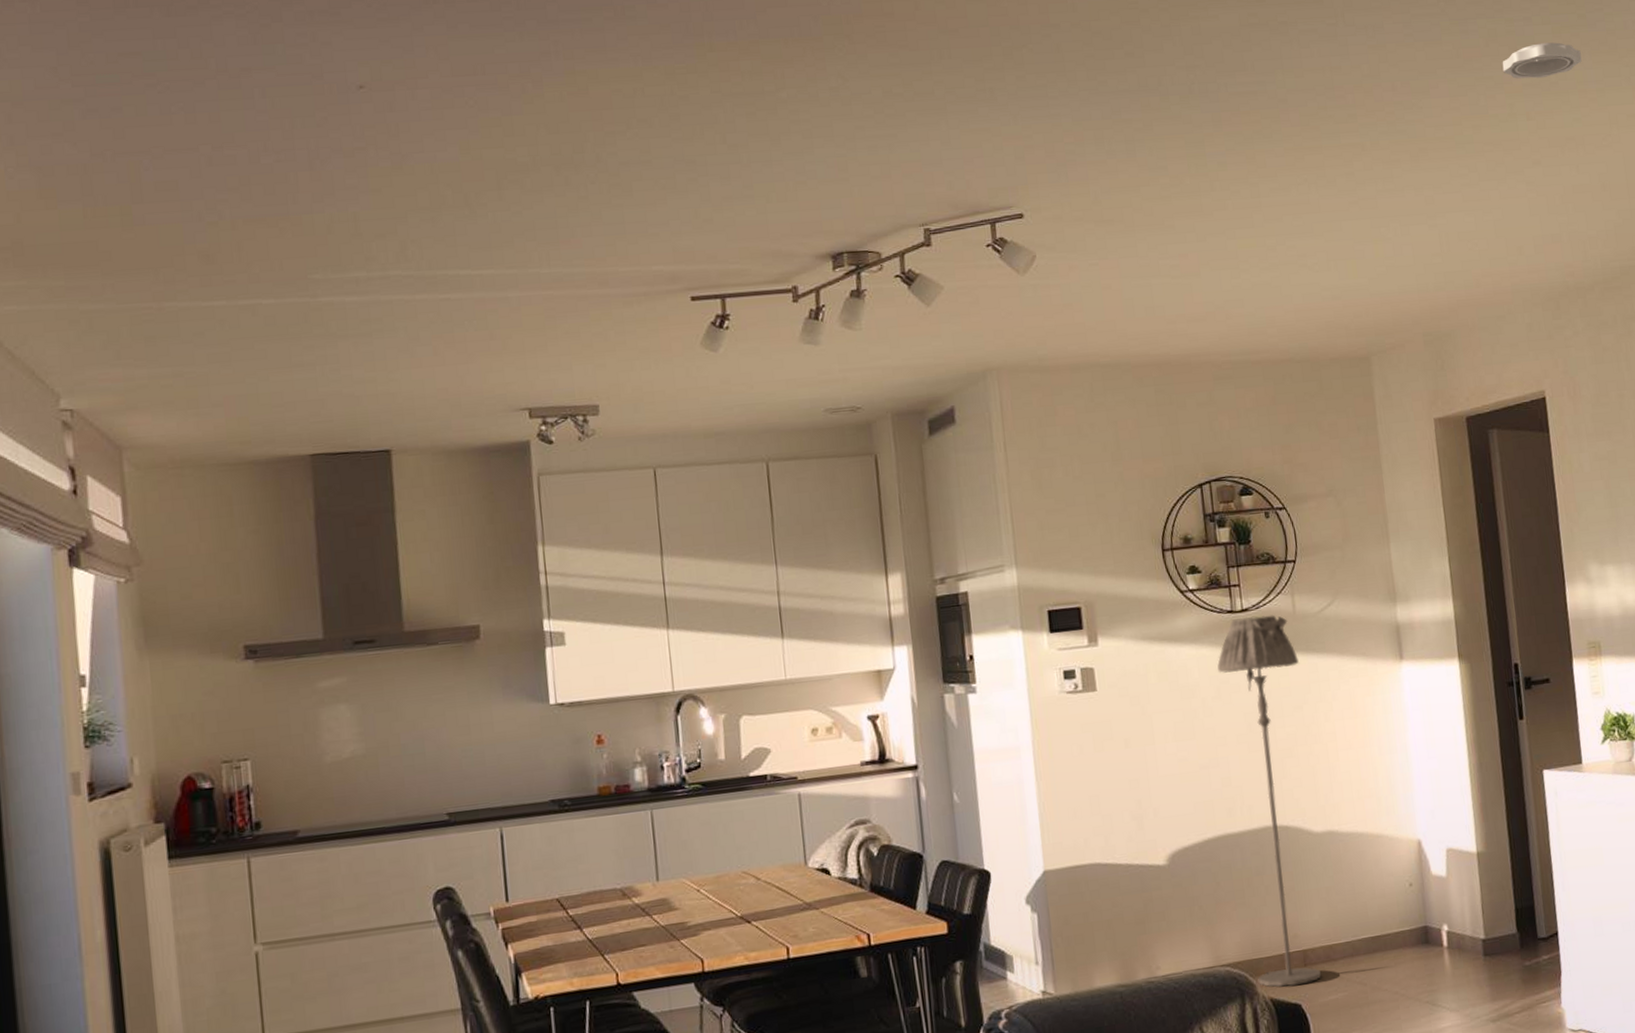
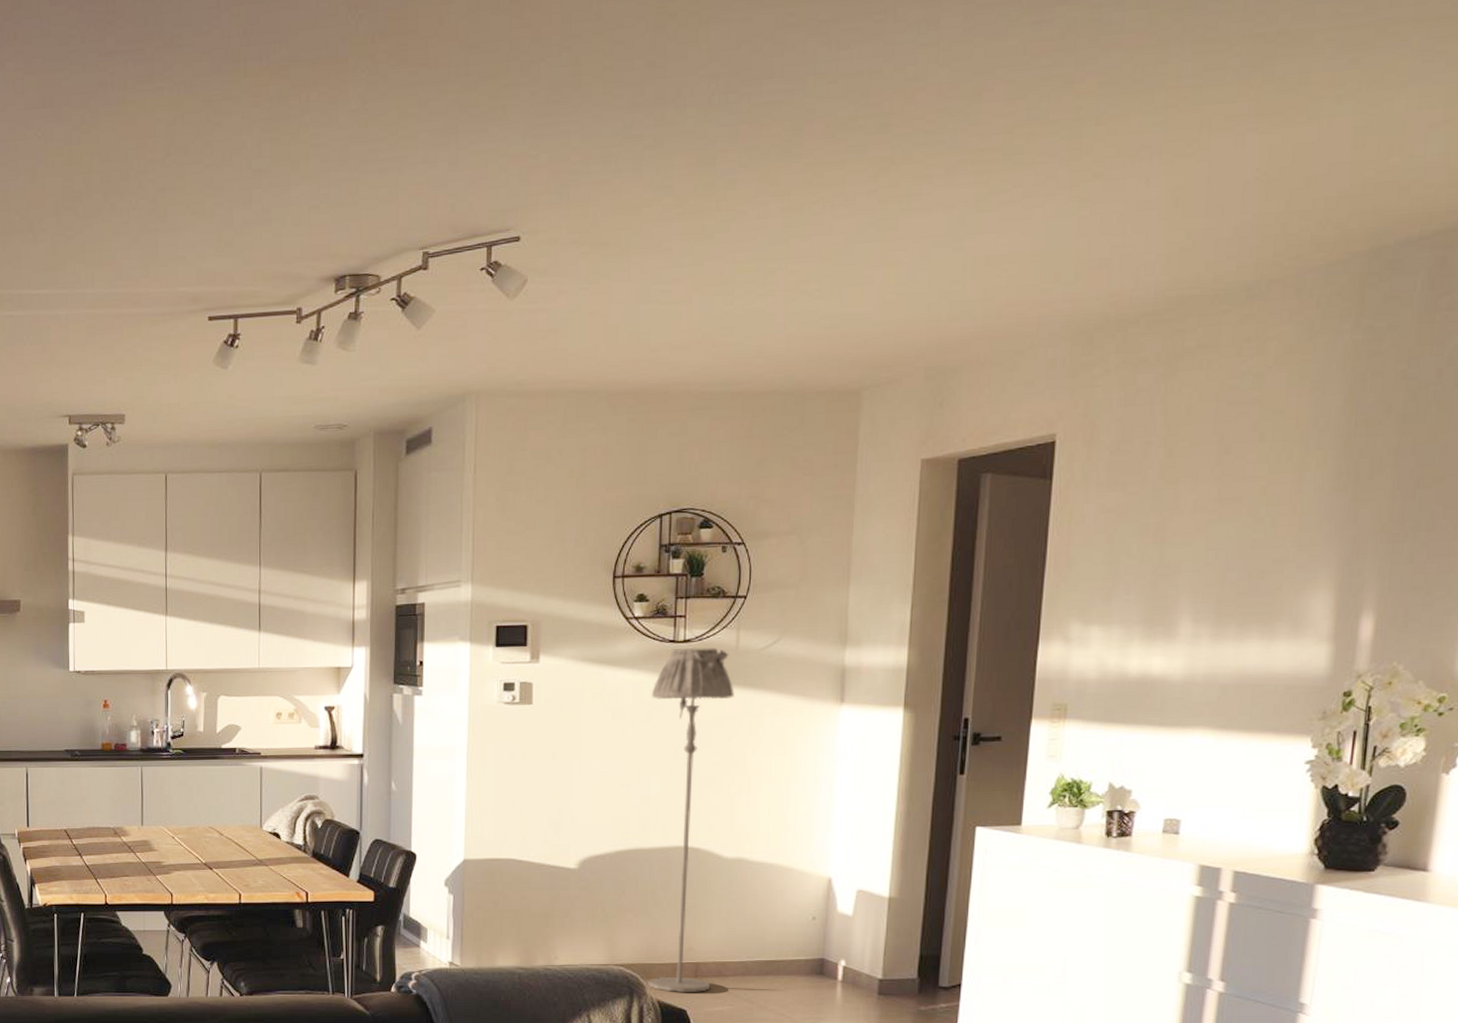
smoke detector: present [1502,42,1582,79] -> none [1076,30,1180,77]

